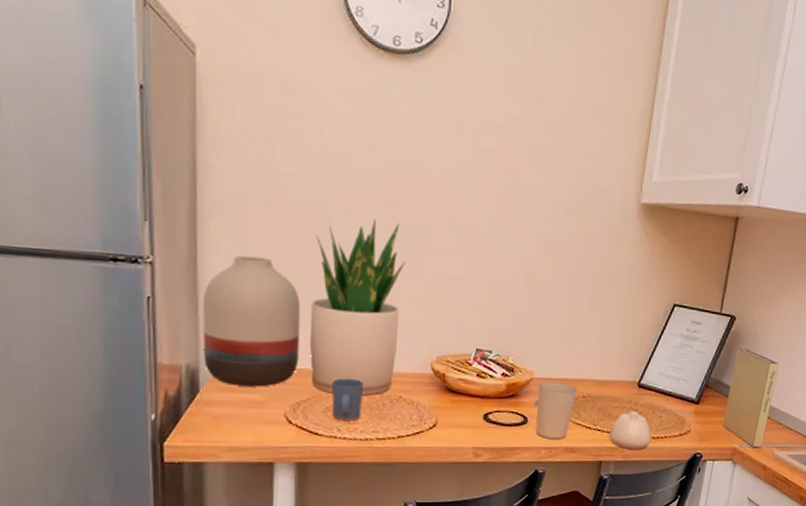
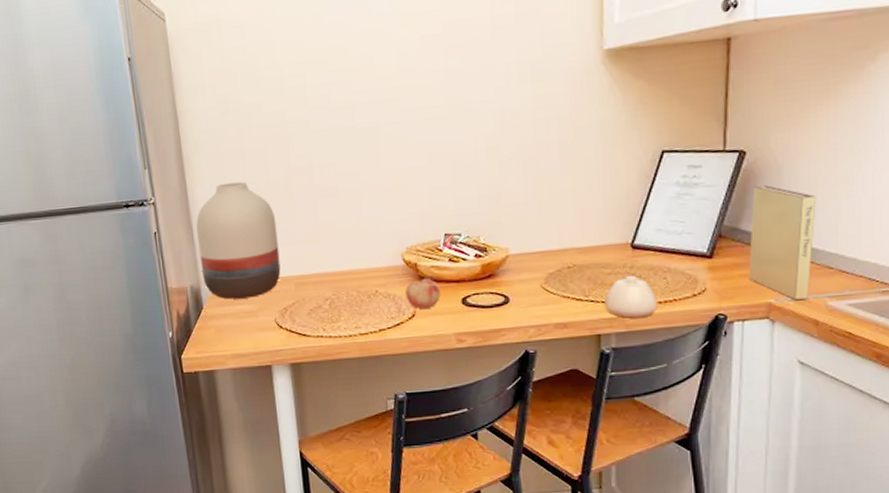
planter: present [309,219,406,395] -> none [281,126,368,296]
mug: present [331,378,364,422] -> none [312,279,343,321]
fruit: none [430,389,465,420] -> present [405,277,441,309]
cup: present [534,382,578,439] -> none [513,256,561,316]

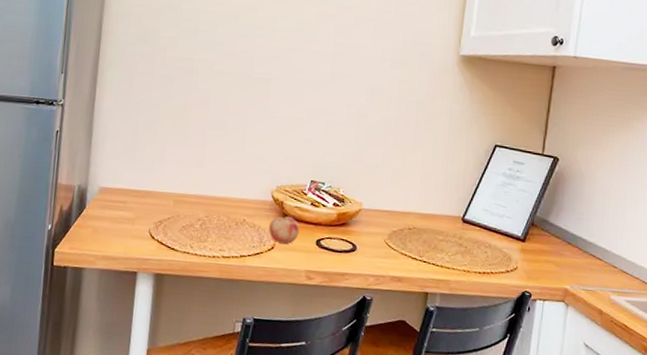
vase: present [196,181,281,300] -> none [92,99,169,206]
sugar bowl: present [604,275,658,318] -> none [434,244,478,284]
book: present [748,185,817,300] -> none [551,188,609,290]

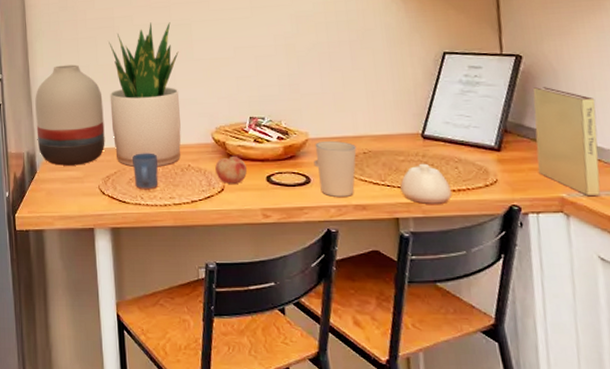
vase: none [92,99,169,206] -> present [35,64,105,166]
planter: none [172,71,254,218] -> present [109,22,181,167]
mug: none [187,201,215,240] -> present [132,153,159,190]
cup: none [362,213,403,268] -> present [313,141,357,197]
sugar bowl: none [434,244,478,284] -> present [400,163,453,204]
book: none [551,188,609,290] -> present [532,87,601,195]

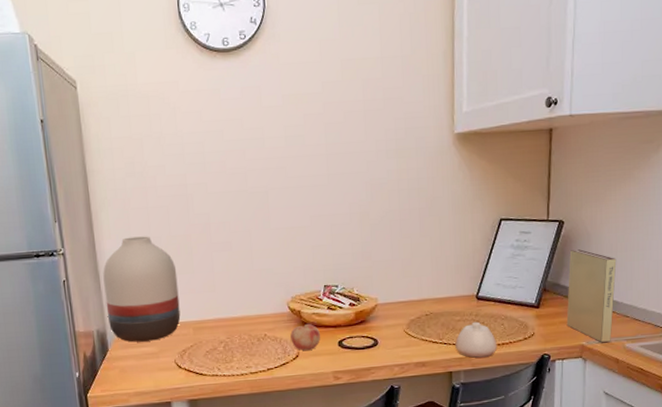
planter: present [109,22,181,167] -> none [182,190,258,339]
mug: present [132,153,159,190] -> none [209,324,235,361]
cup: present [313,141,357,197] -> none [381,305,420,357]

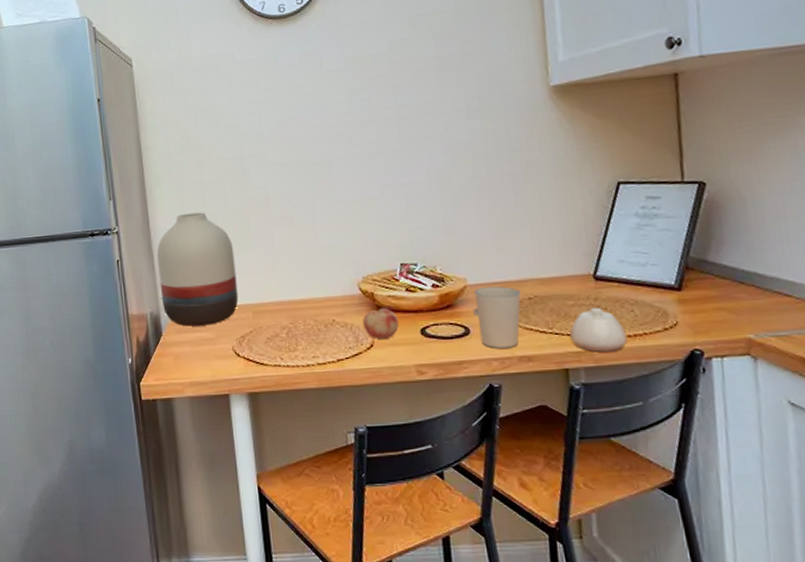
cup: none [381,305,420,357] -> present [473,286,521,348]
book: present [566,249,617,342] -> none [717,216,792,335]

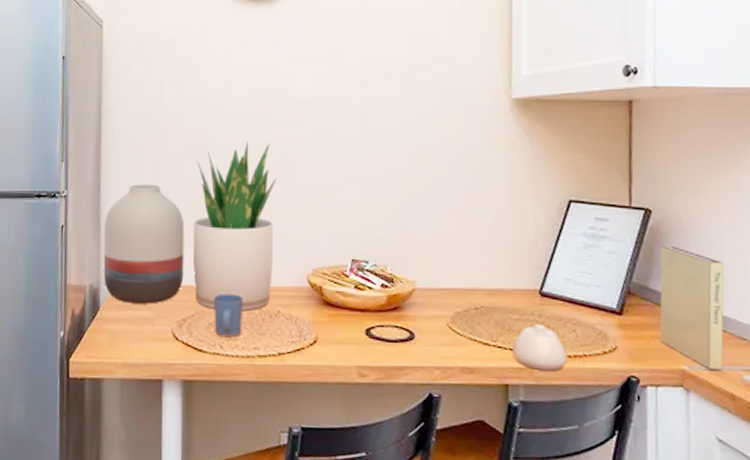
planter: none [238,160,324,324] -> present [192,142,277,311]
mug: none [269,308,300,350] -> present [214,293,244,338]
fruit: present [363,307,399,339] -> none [309,303,345,336]
cup: present [473,286,521,348] -> none [419,292,468,357]
book: none [717,216,792,335] -> present [659,246,725,370]

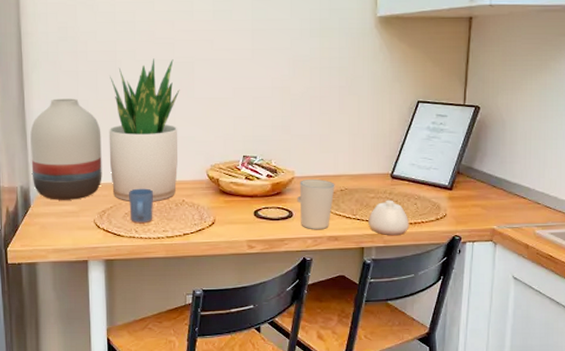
cup: none [419,292,468,357] -> present [297,179,335,229]
book: present [659,246,725,370] -> none [478,135,530,227]

